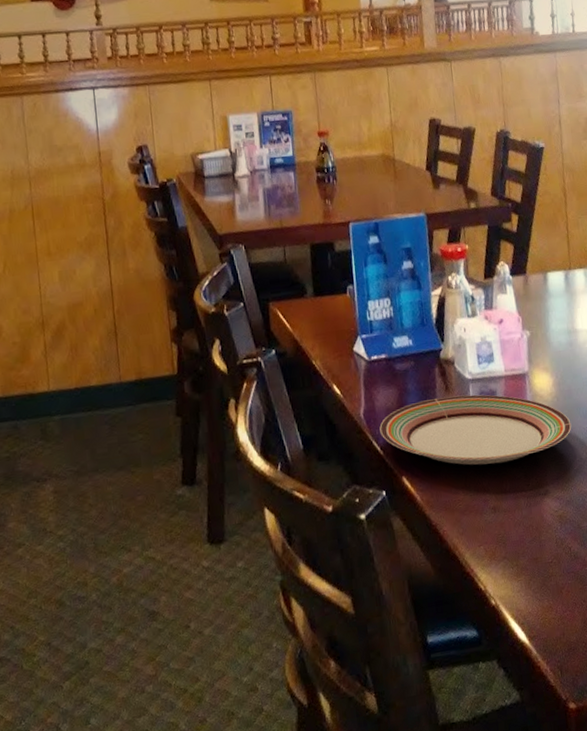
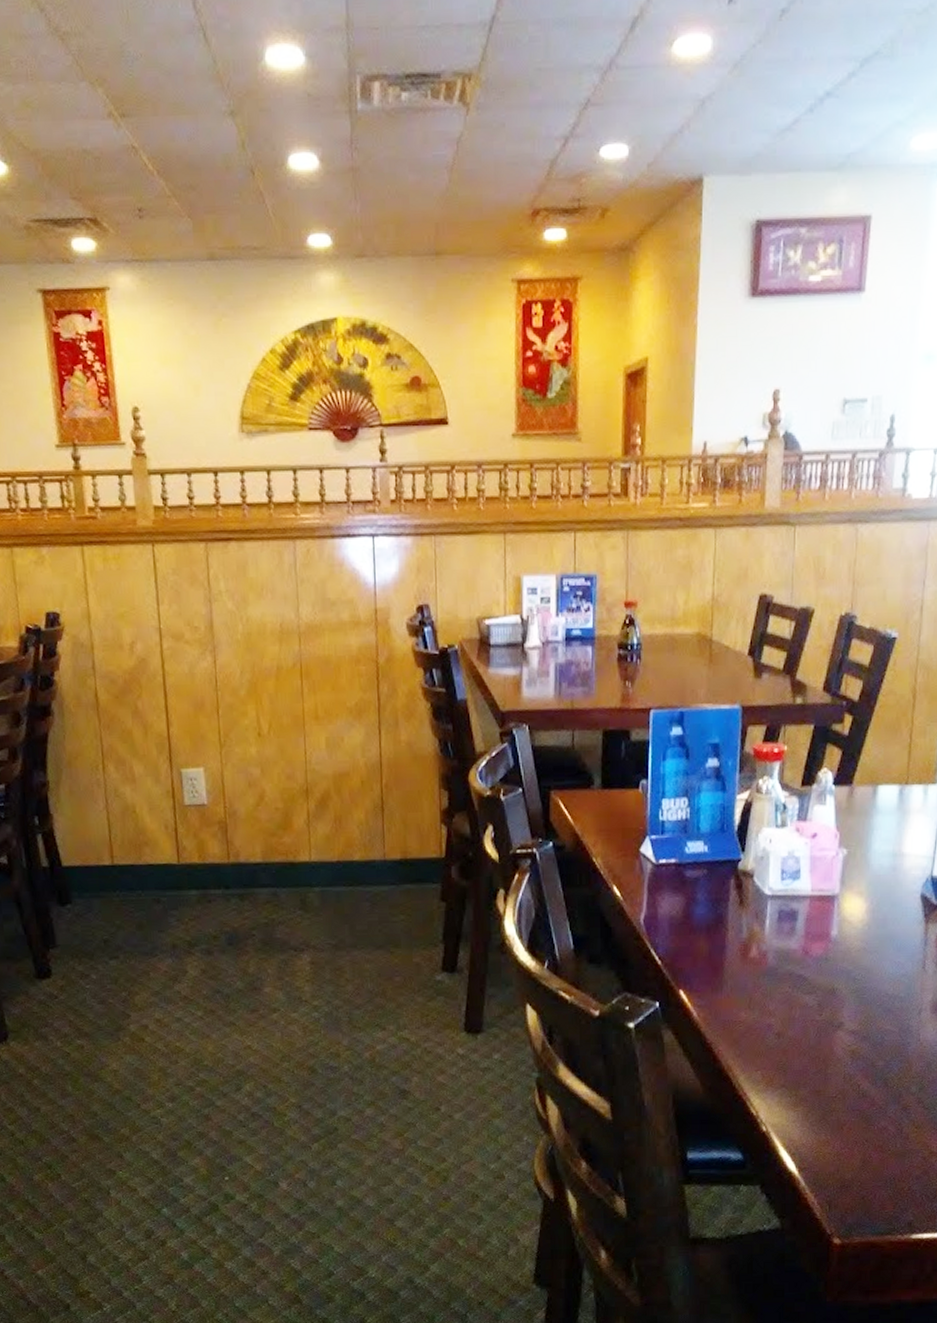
plate: present [379,394,572,465] -> none [660,911,881,989]

